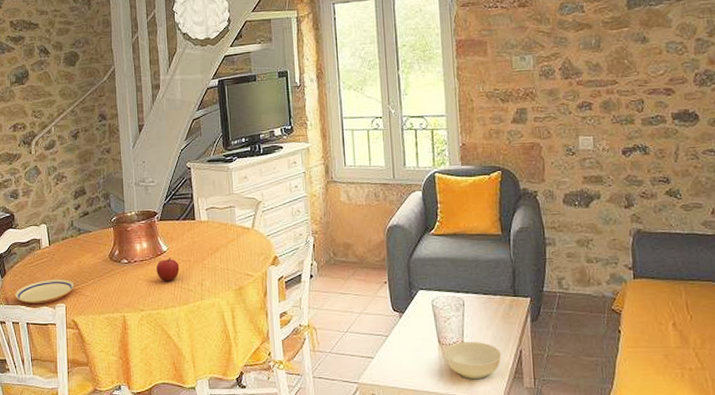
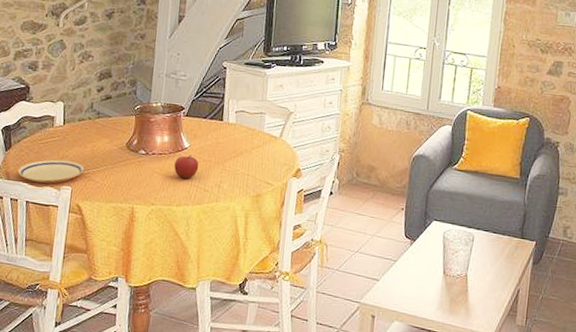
bowl: present [444,342,502,380] -> none [447,275,501,313]

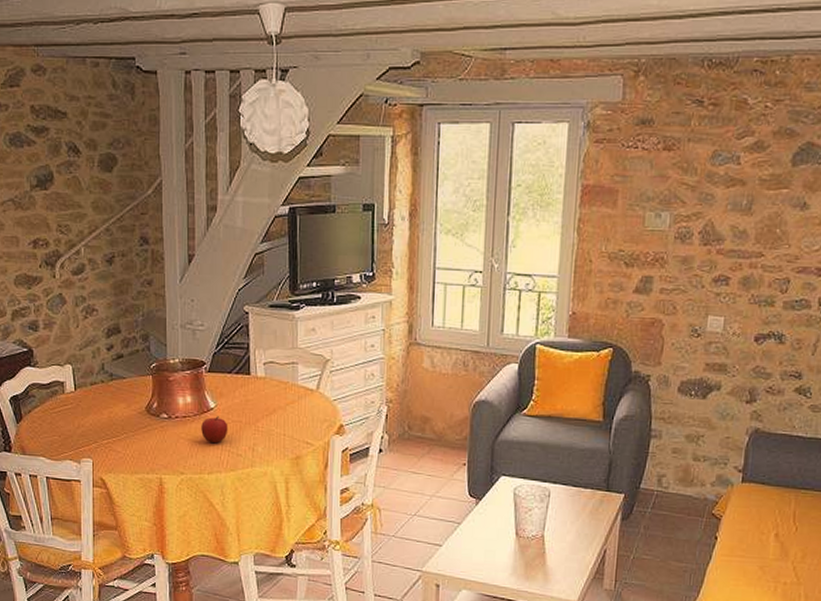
plate: present [17,159,85,184] -> none [32,429,104,457]

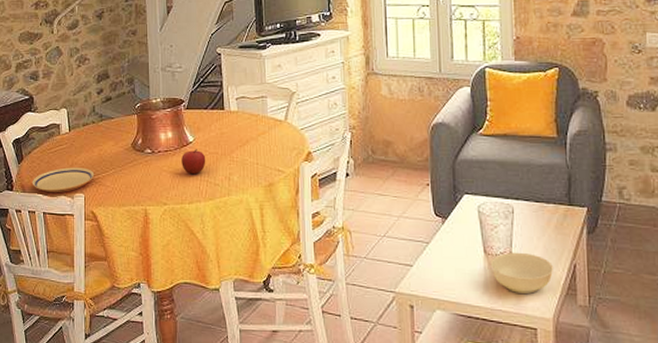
plate: none [32,429,104,457] -> present [32,167,95,193]
bowl: none [520,536,585,578] -> present [490,253,554,295]

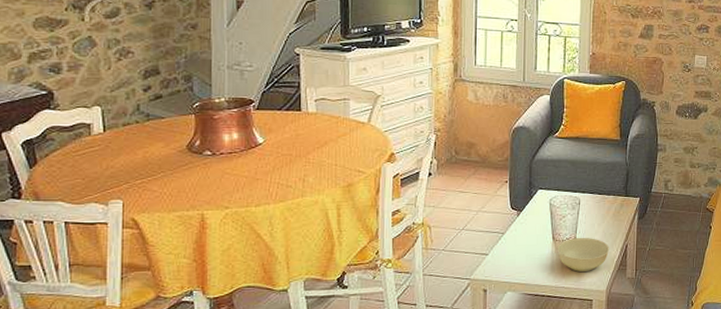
plate: present [32,167,95,193] -> none [49,171,137,201]
fruit: present [181,149,206,175] -> none [248,151,278,177]

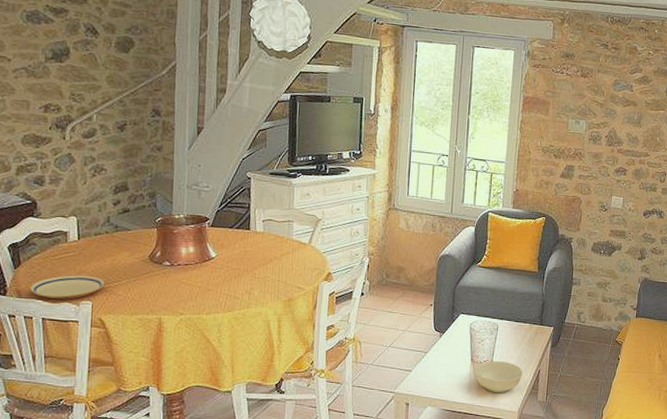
plate: none [49,171,137,201] -> present [30,275,105,300]

